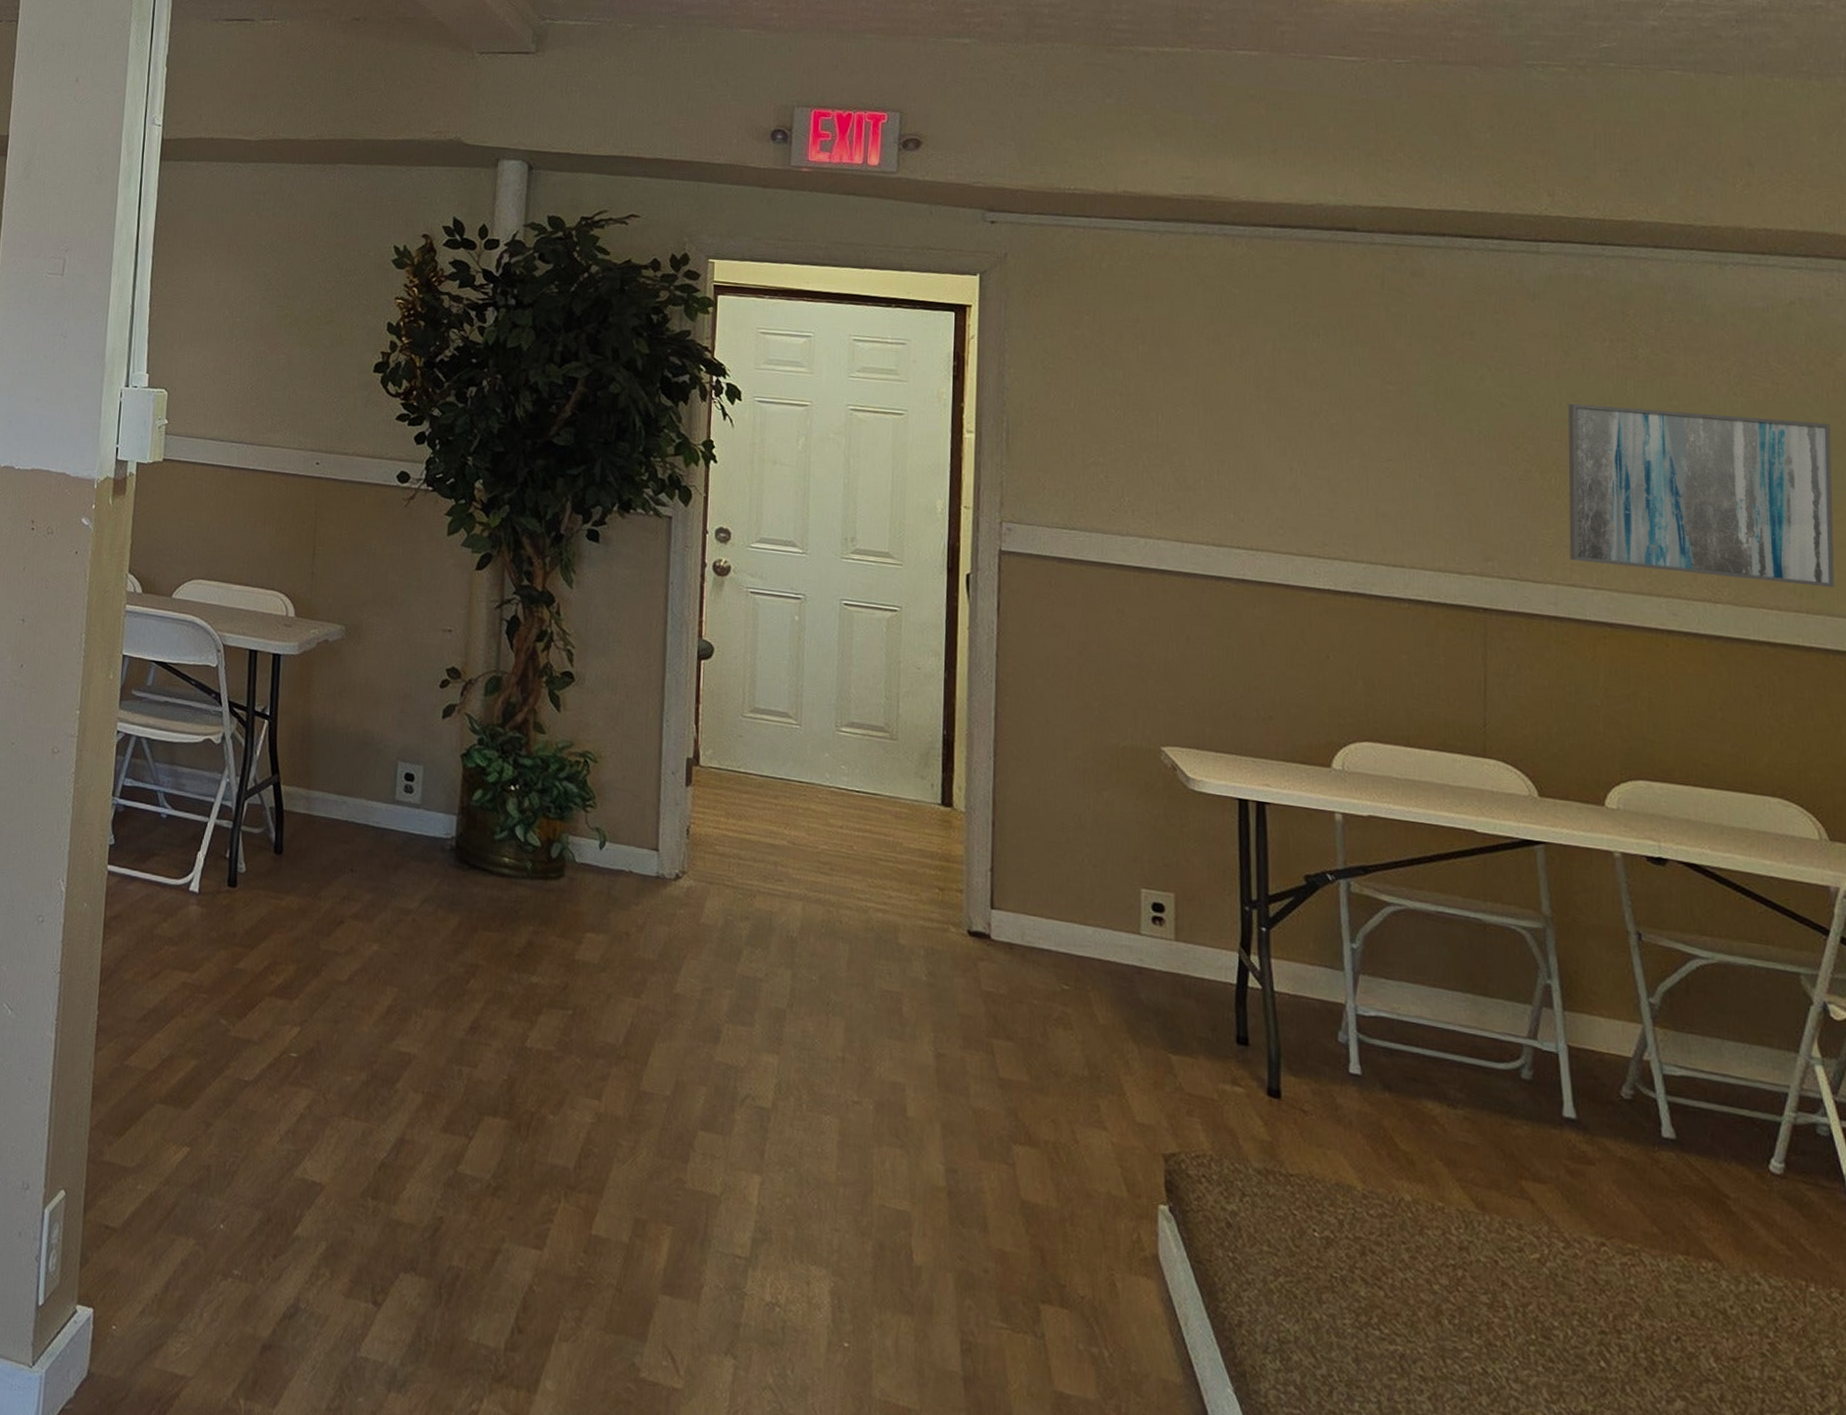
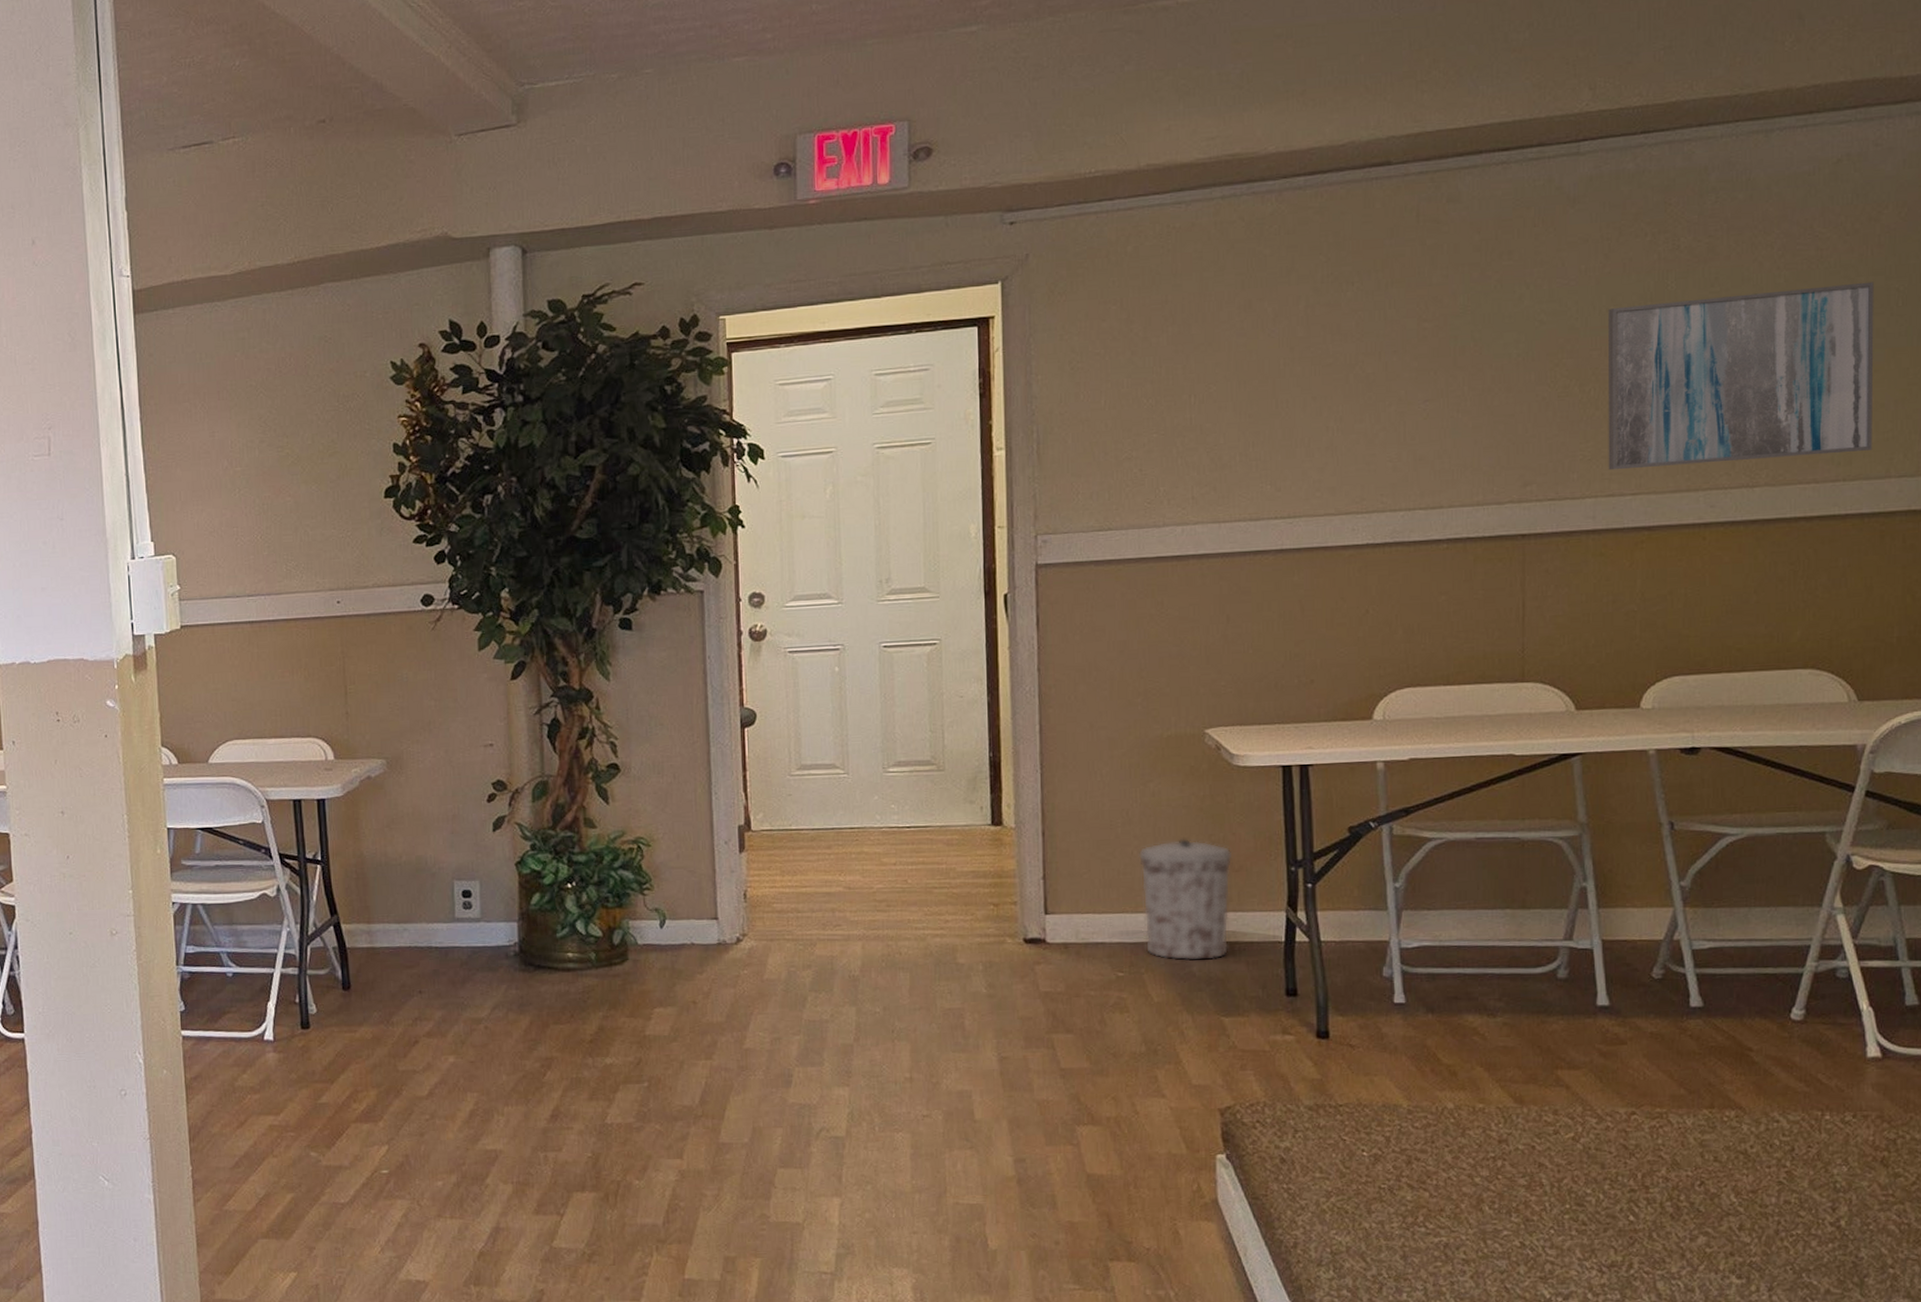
trash can: none [1089,854,1185,990] -> present [1138,838,1233,961]

